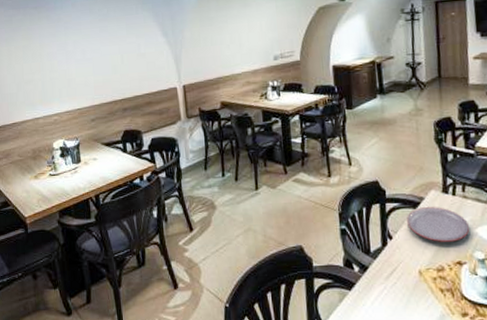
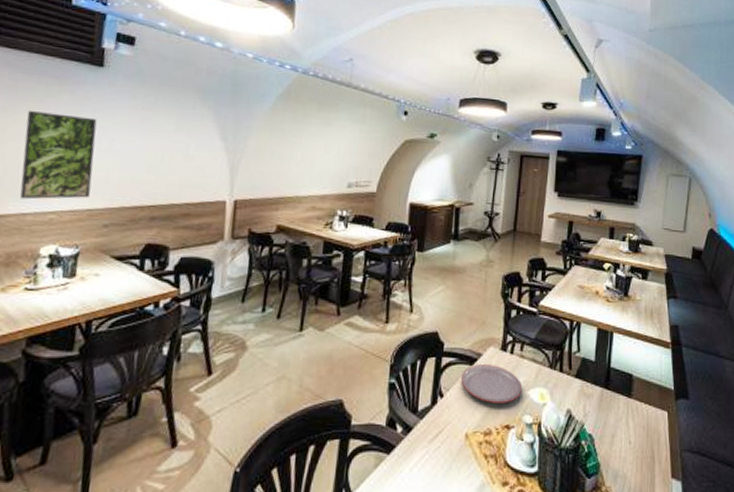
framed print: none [22,35,77,107] -> present [19,110,97,200]

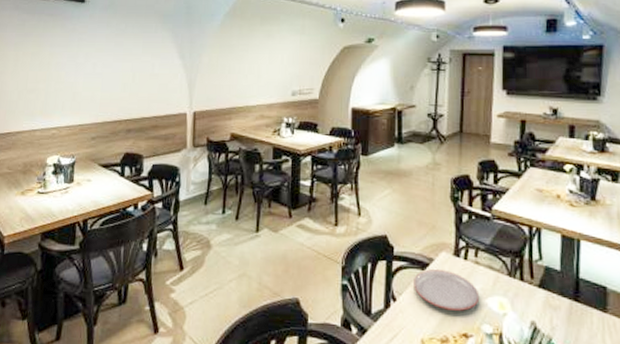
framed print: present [19,110,97,200] -> none [30,44,83,118]

